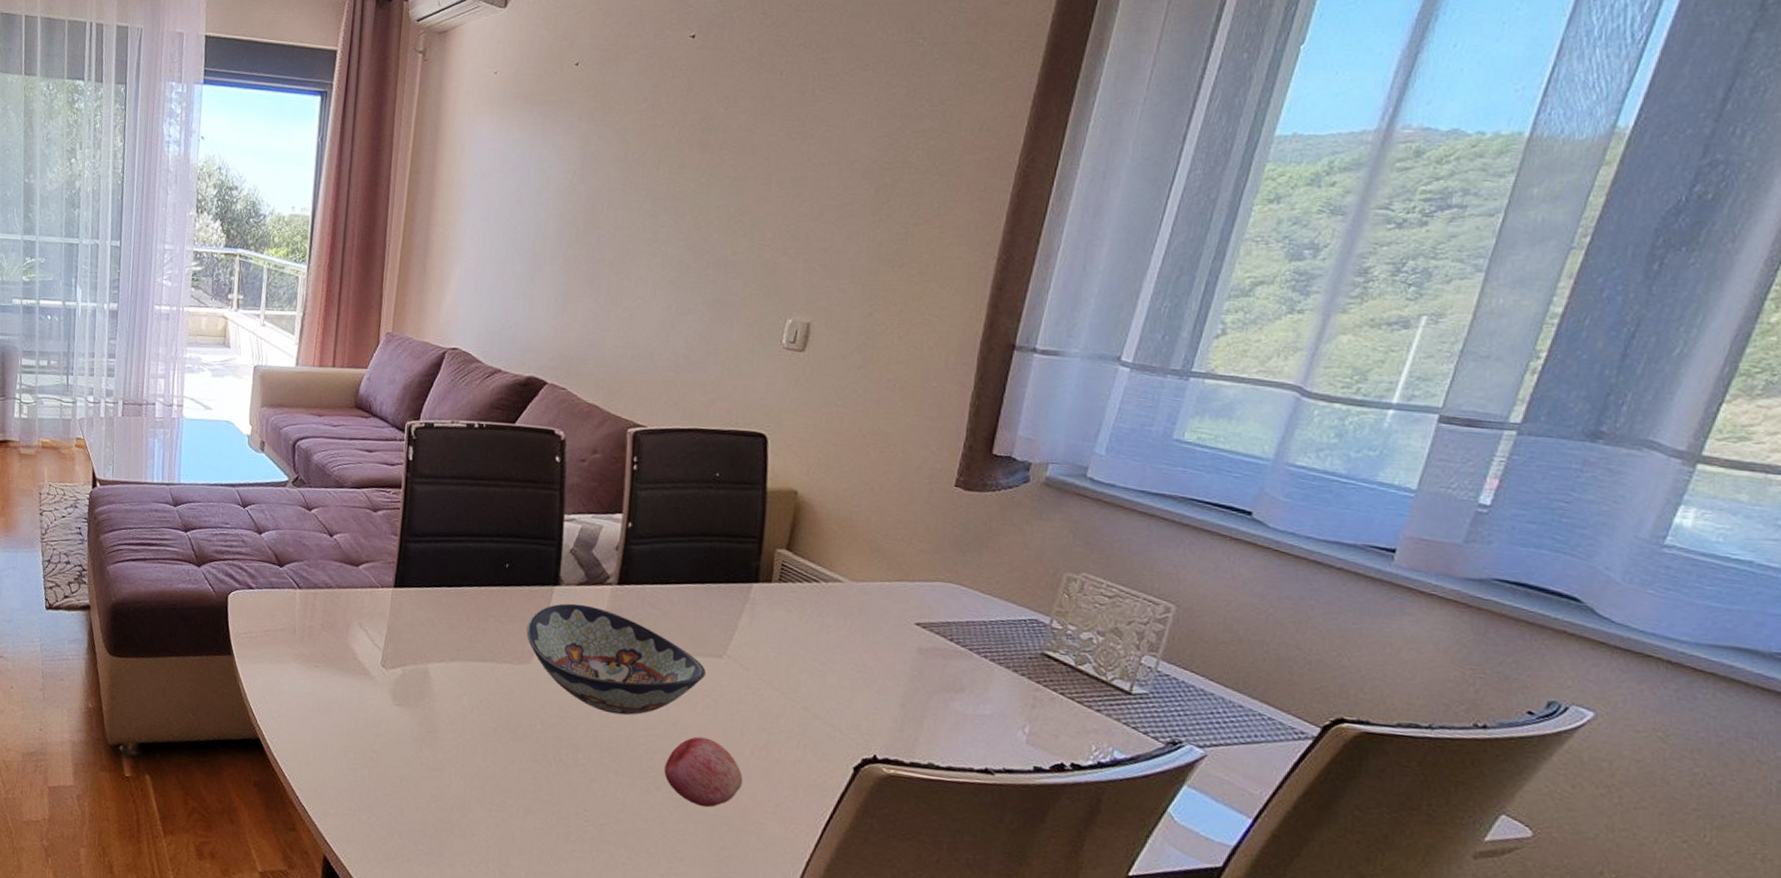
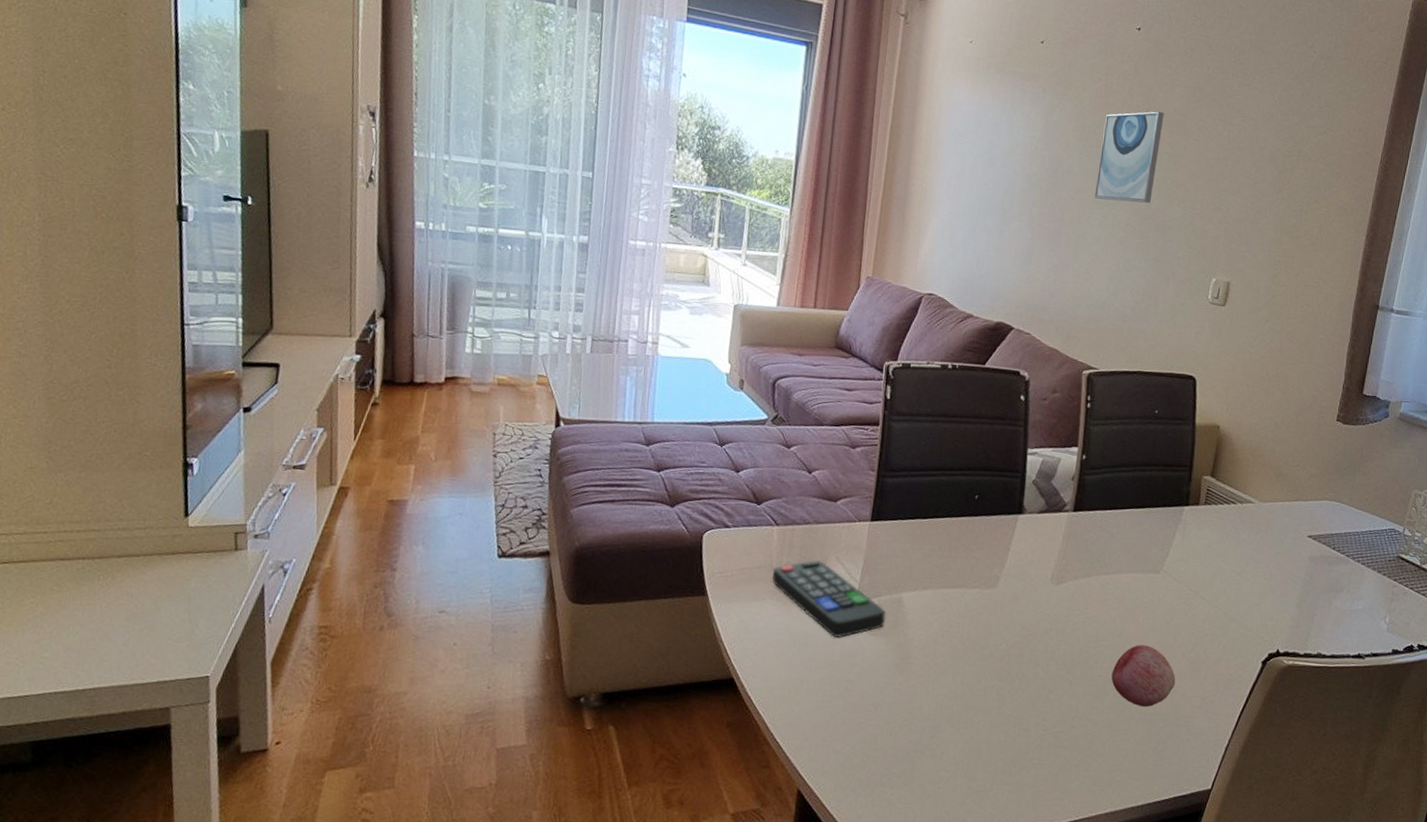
remote control: none [295,625,411,707] -> present [772,560,886,639]
decorative bowl: present [526,603,707,715] -> none [993,530,1147,630]
wall art: none [640,129,726,237] -> present [1095,111,1164,203]

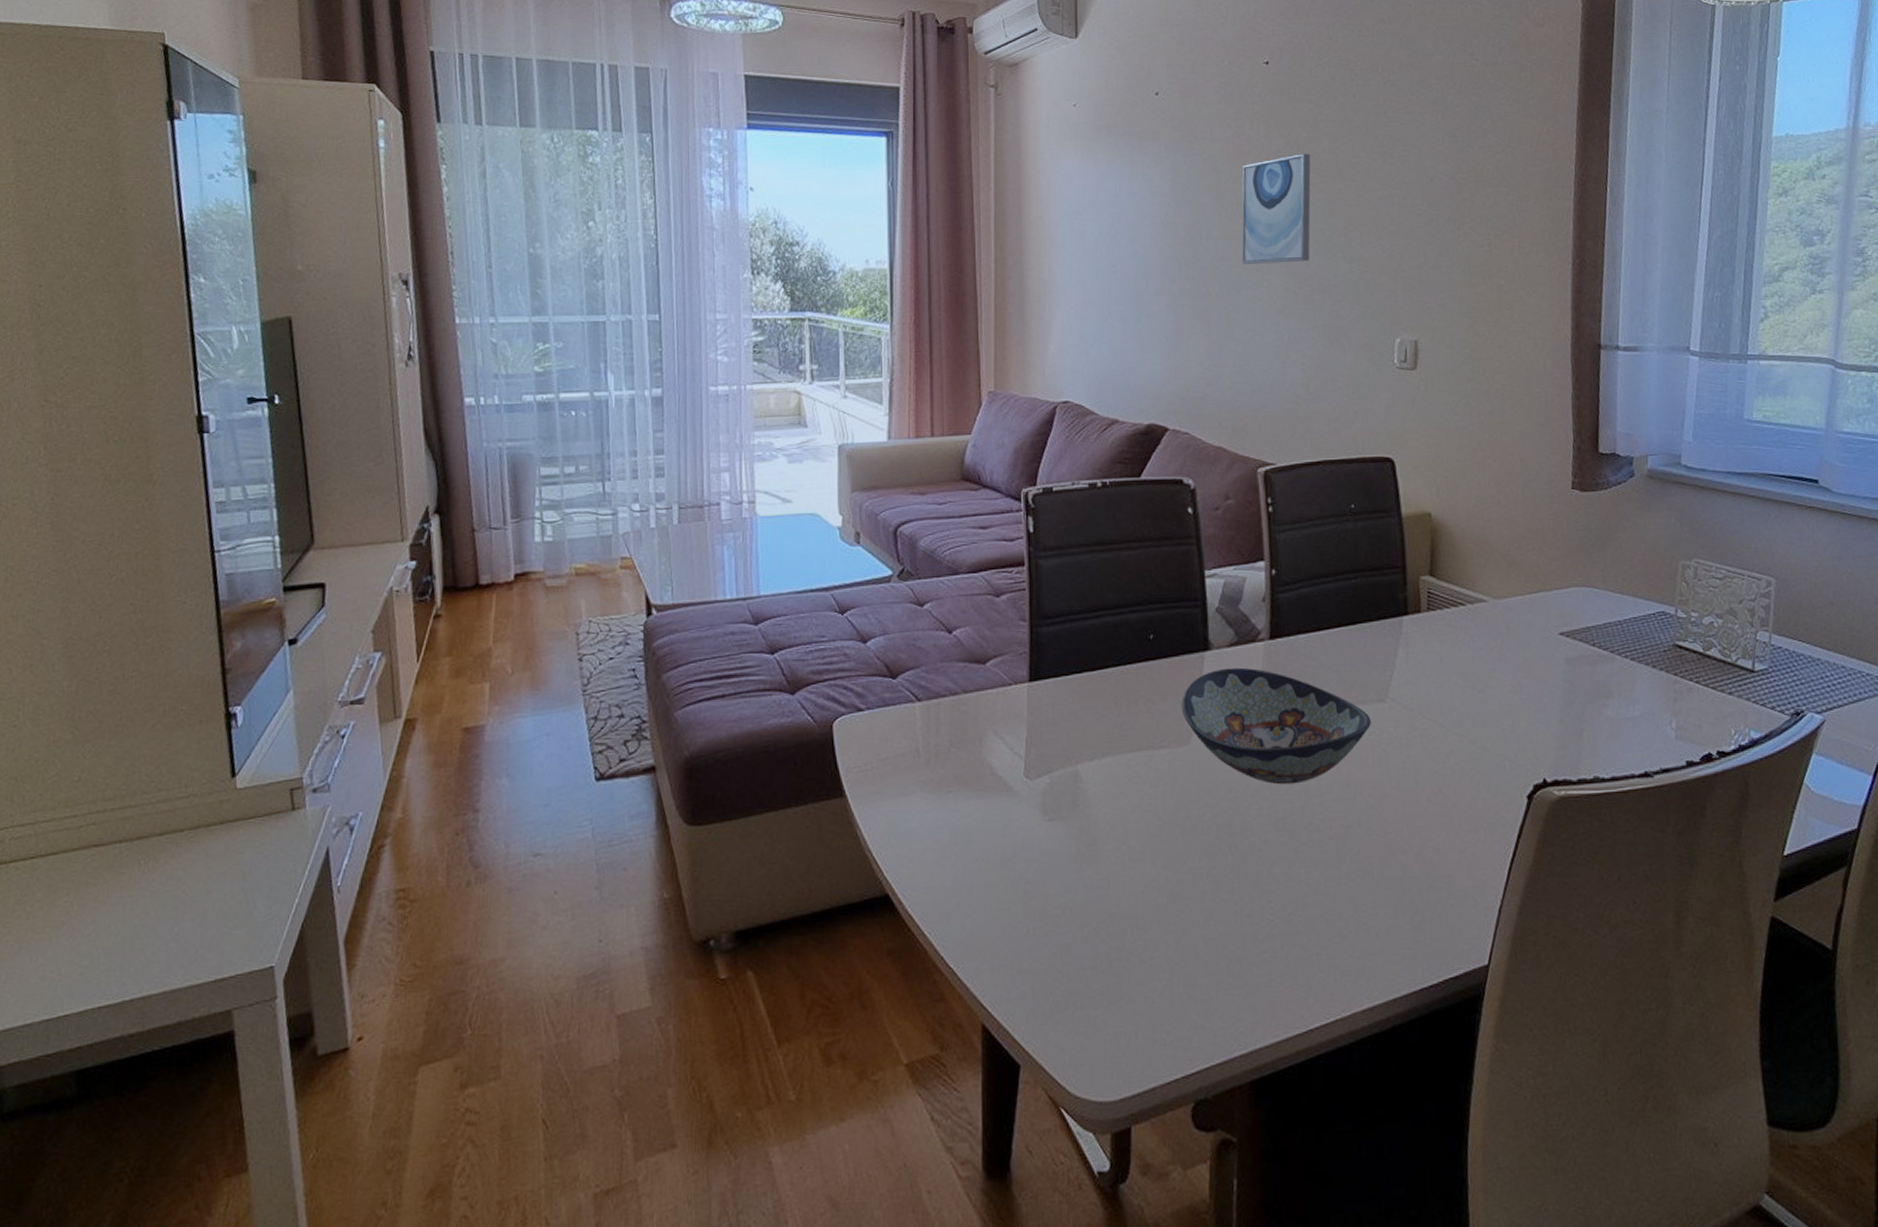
remote control: present [772,560,886,639] -> none [921,738,1061,830]
decorative bowl: none [993,530,1147,630] -> present [1181,667,1372,785]
fruit: present [1111,644,1176,708] -> none [1344,793,1425,871]

